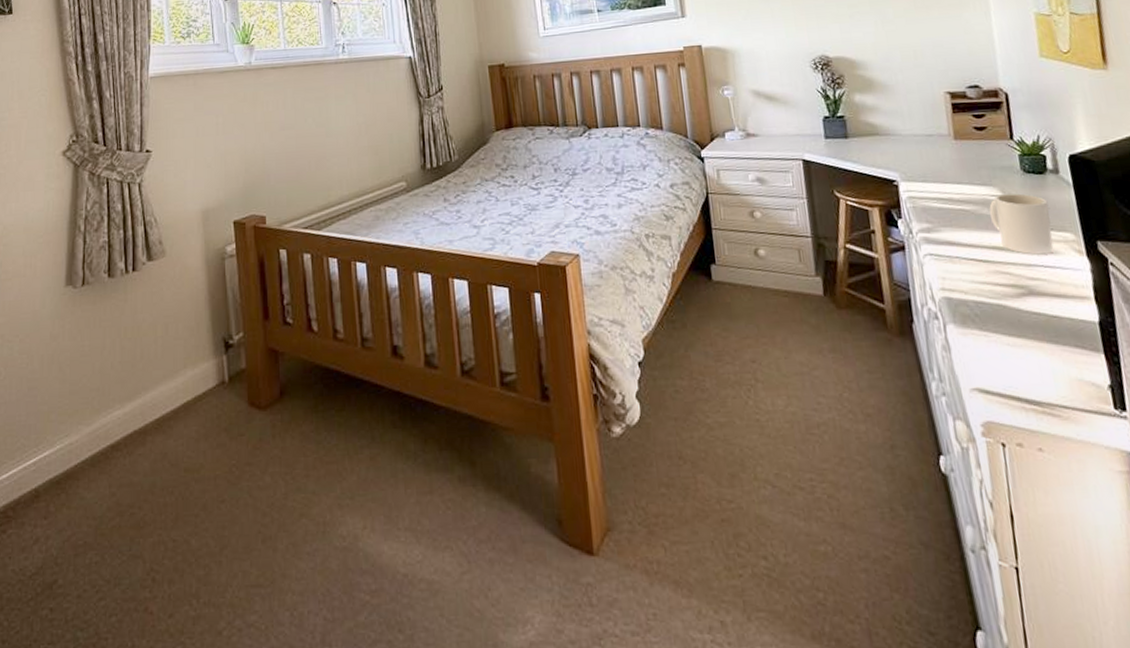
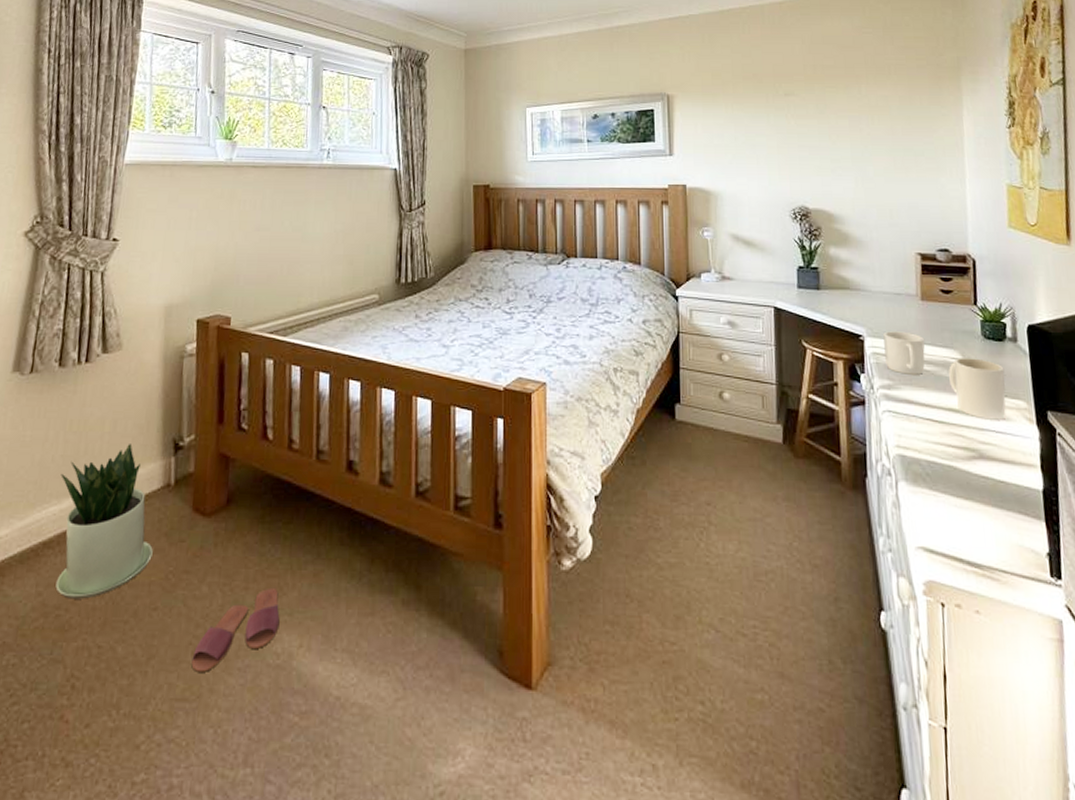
planter: none [121,346,215,497] -> present [55,444,153,599]
slippers: none [262,473,342,559] -> present [191,587,280,672]
mug: none [917,172,964,216] -> present [883,331,925,375]

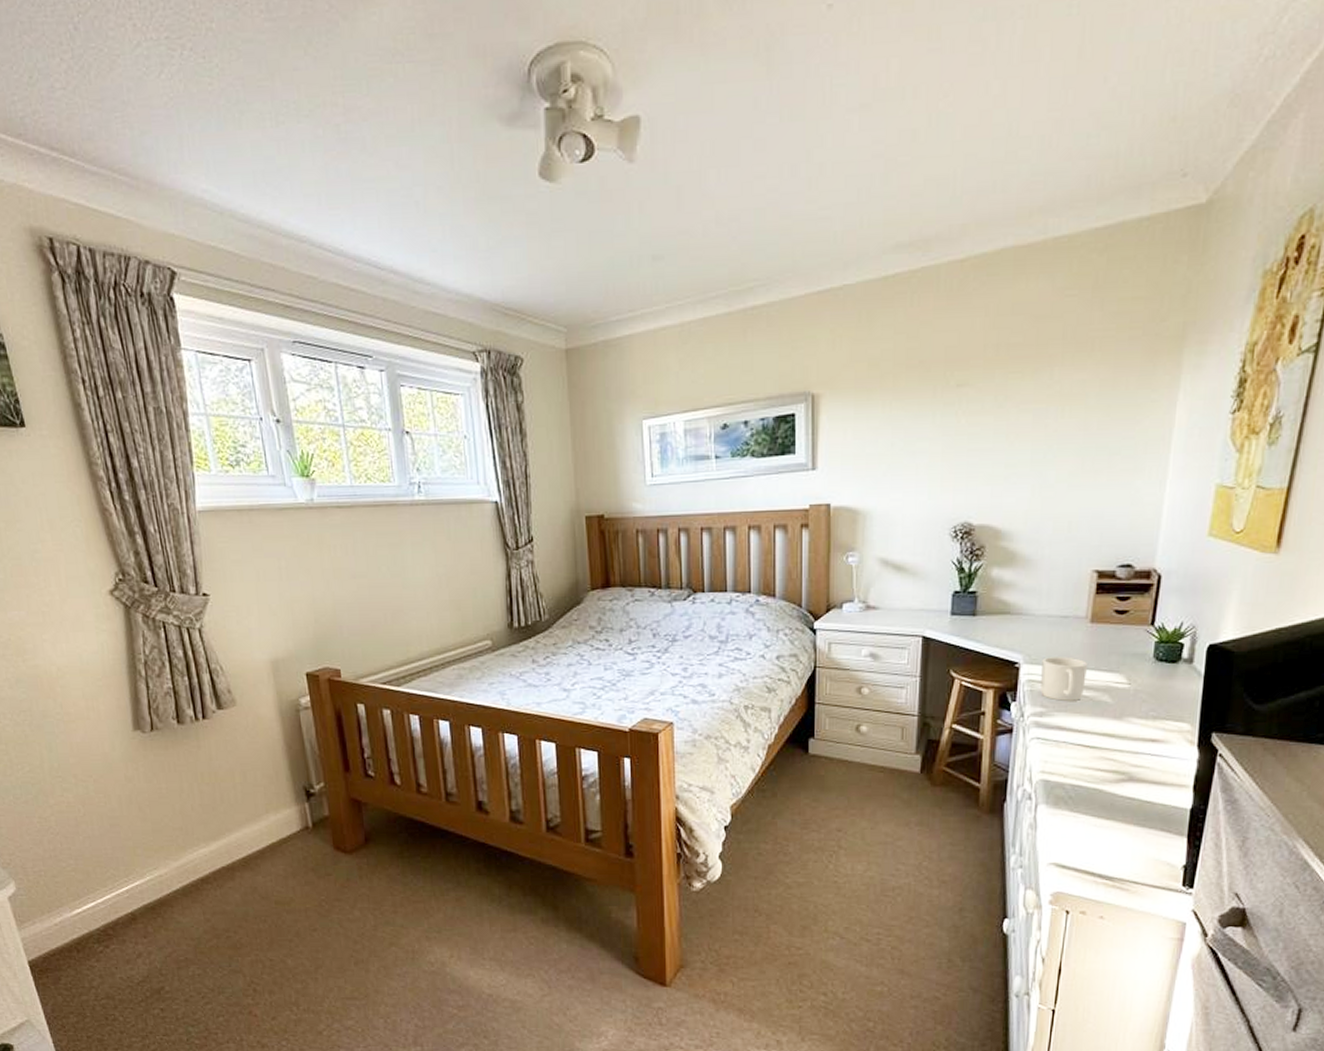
planter: present [55,444,153,599] -> none [203,793,304,924]
slippers: present [191,587,280,672] -> none [355,911,430,978]
cup: present [948,358,1007,420] -> none [1109,682,1173,743]

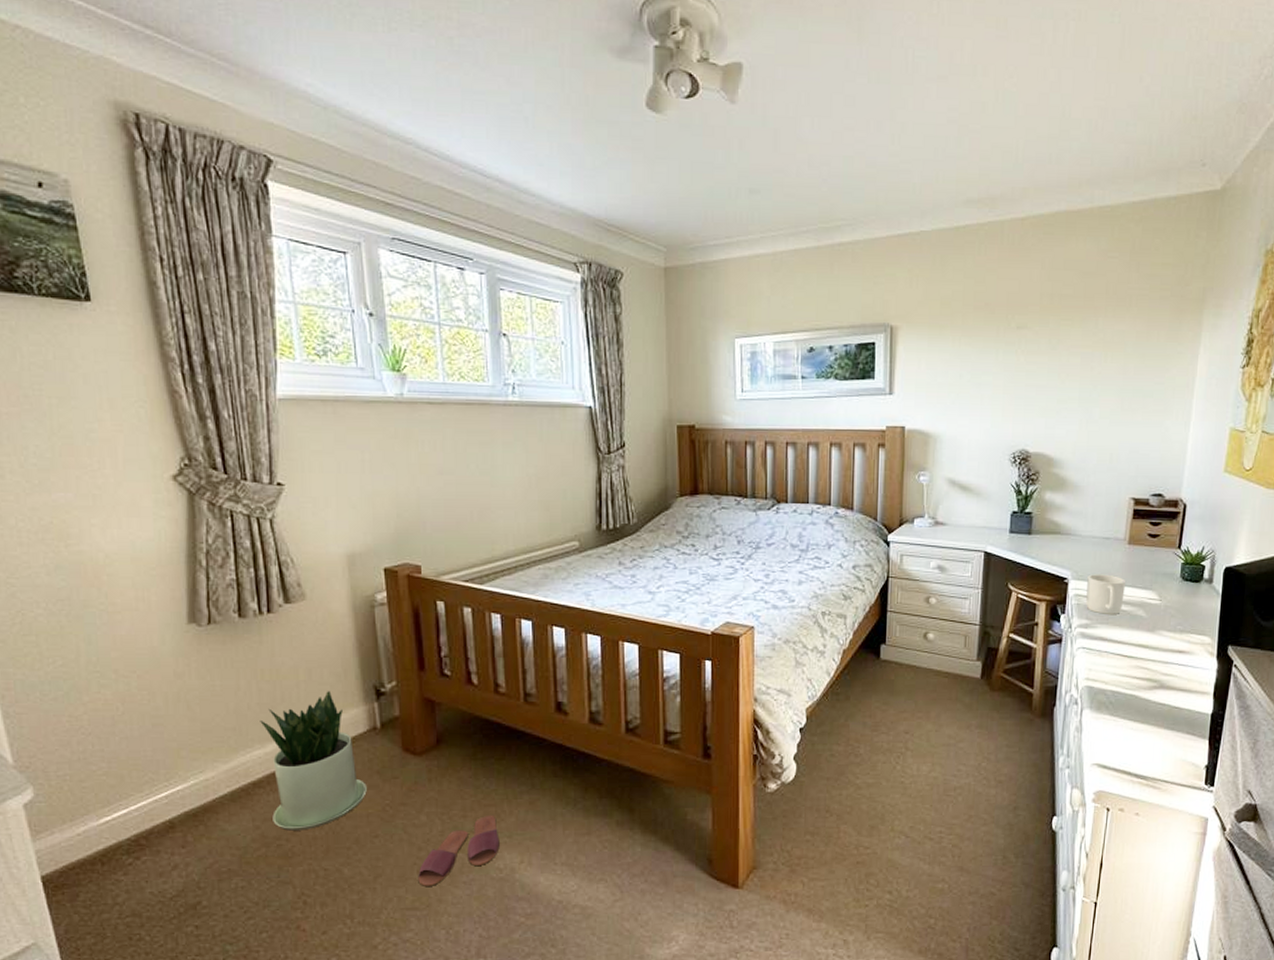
planter: none [203,793,304,924] -> present [260,691,367,831]
slippers: none [355,911,430,978] -> present [418,815,500,886]

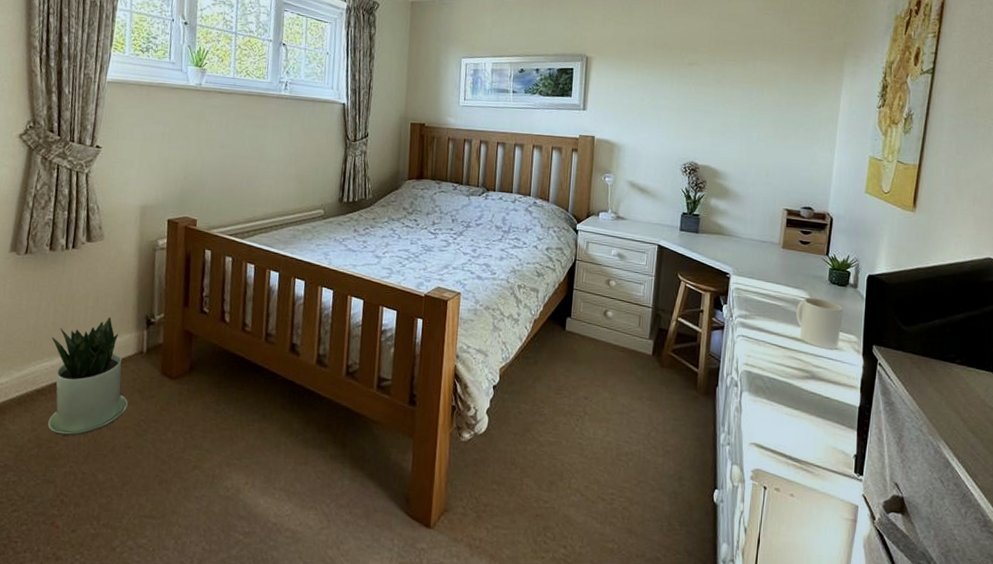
slippers: present [418,815,500,886] -> none [158,437,231,498]
mug: present [1086,574,1127,614] -> none [745,271,781,309]
cup: none [1143,598,1196,654] -> present [796,297,843,350]

